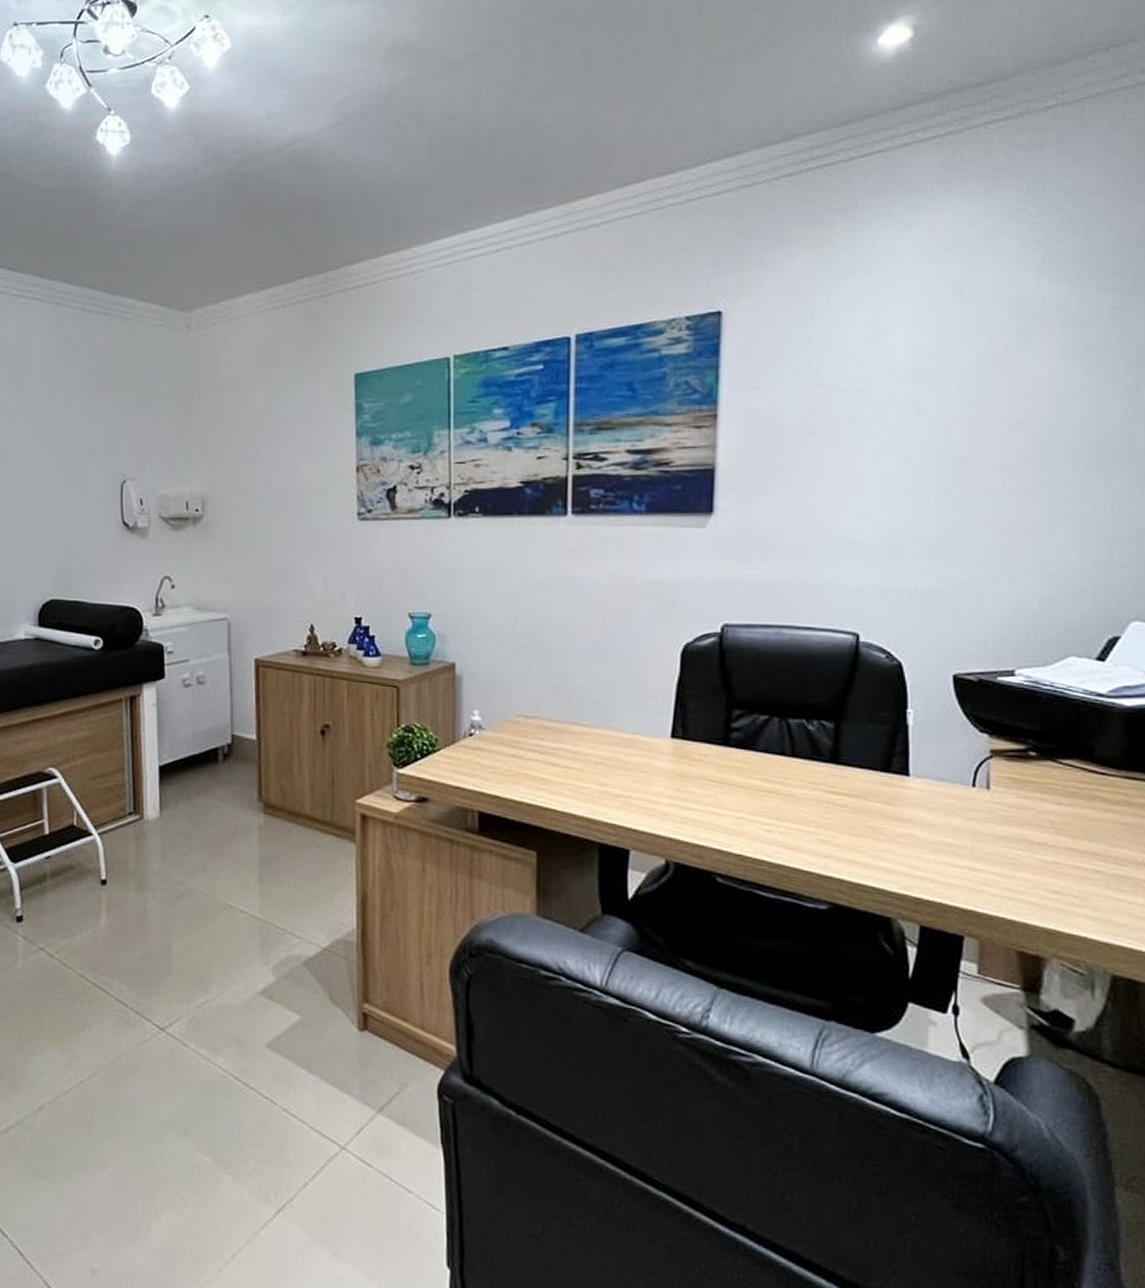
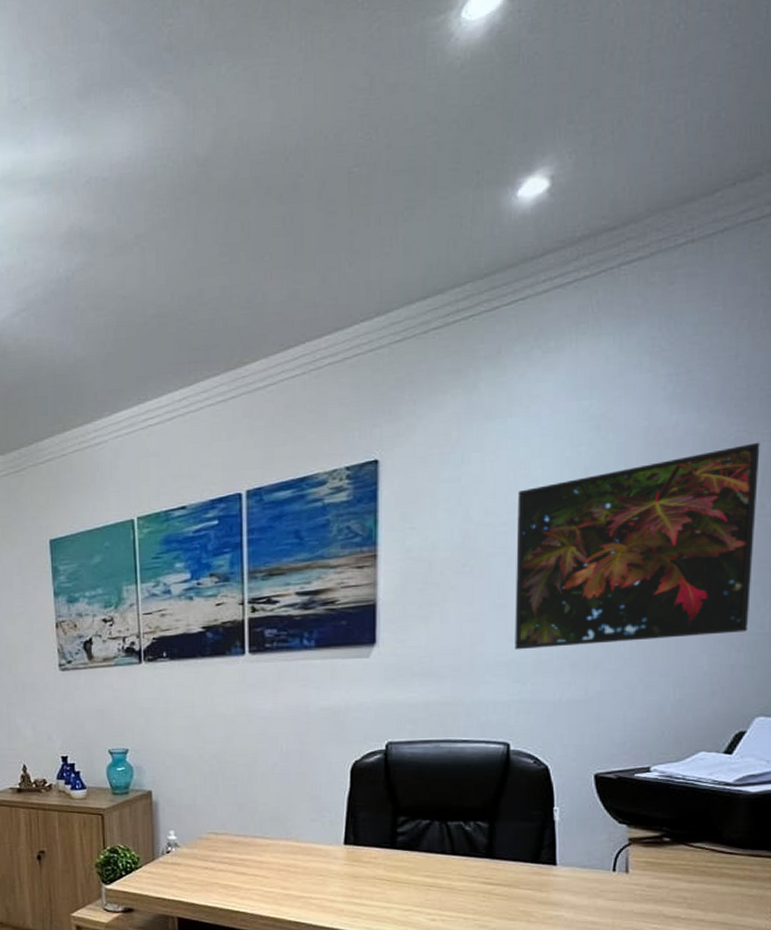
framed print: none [867,321,1135,530] -> present [515,442,760,650]

